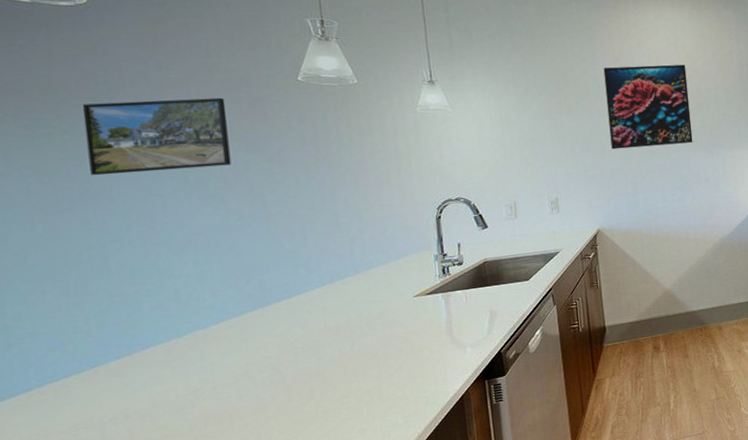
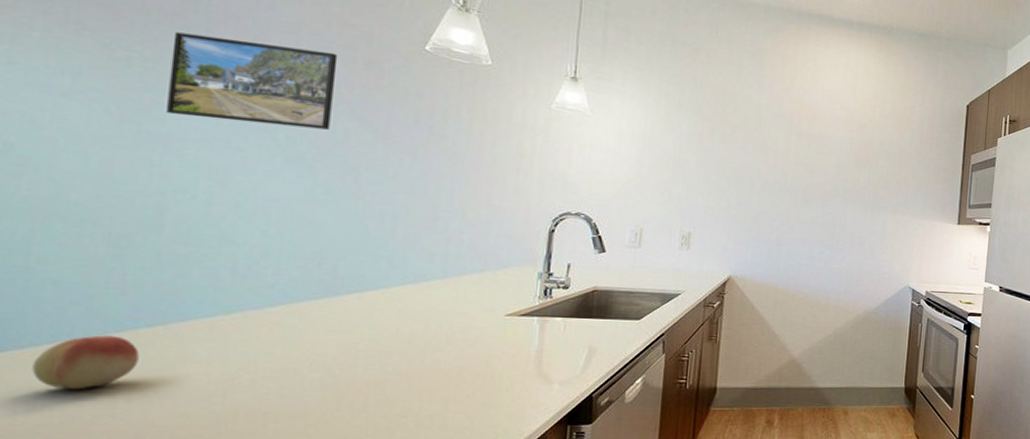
fruit: none [28,371,116,424] -> present [32,335,139,390]
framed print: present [603,64,693,150] -> none [761,98,861,198]

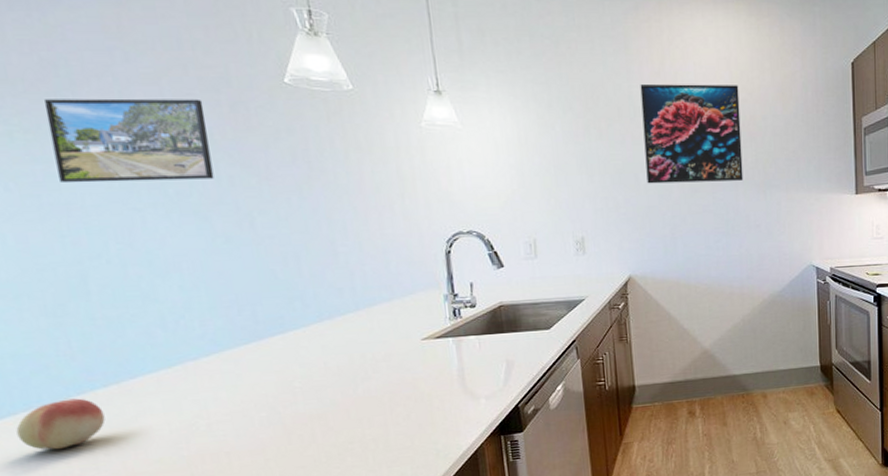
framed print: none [761,98,861,198] -> present [640,84,744,184]

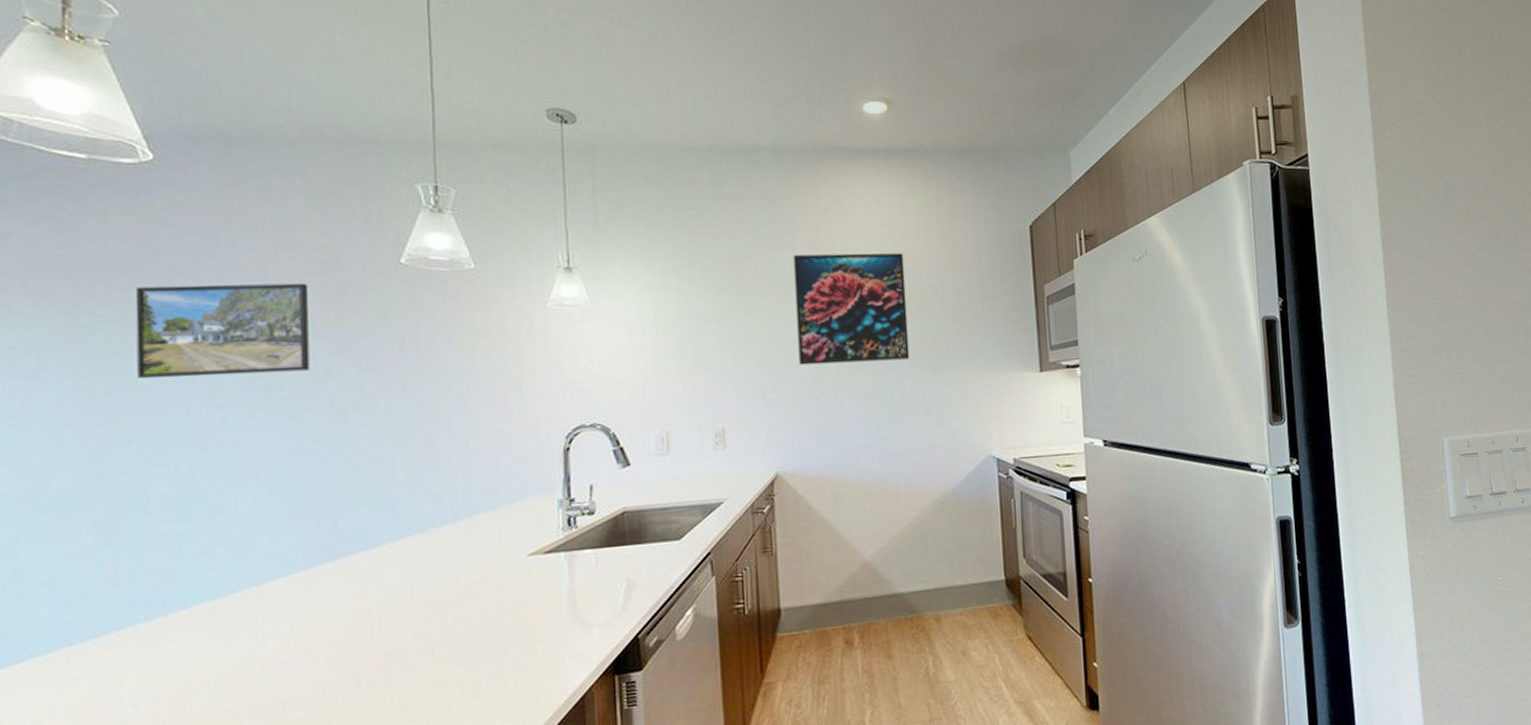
fruit: present [16,398,106,450] -> none [34,635,142,702]

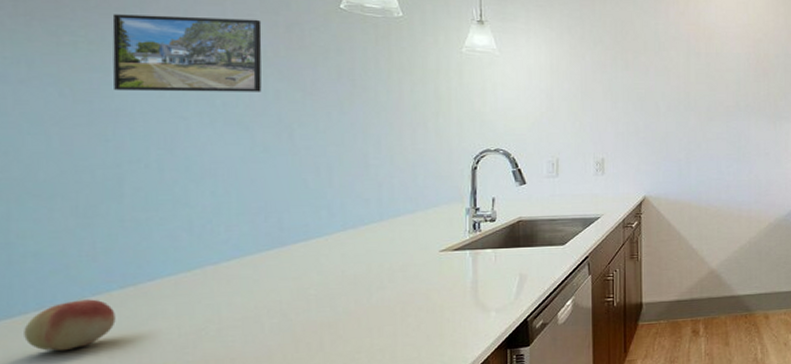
fruit: none [34,635,142,702] -> present [24,299,116,351]
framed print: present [793,253,910,365] -> none [666,23,756,112]

